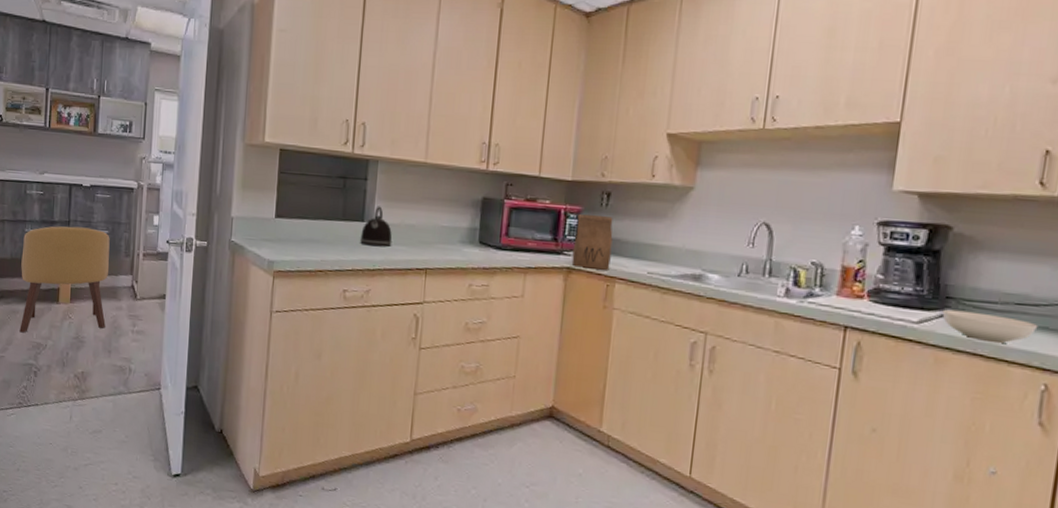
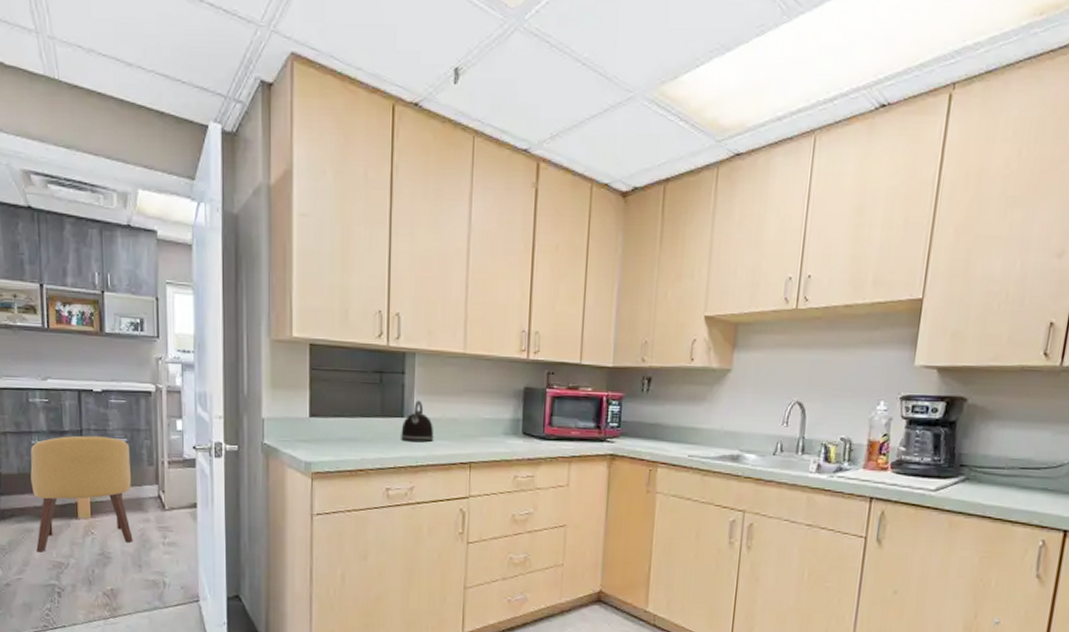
paper bag: present [571,214,613,270] -> none [615,400,654,455]
bowl: present [942,309,1038,344] -> none [956,476,1039,506]

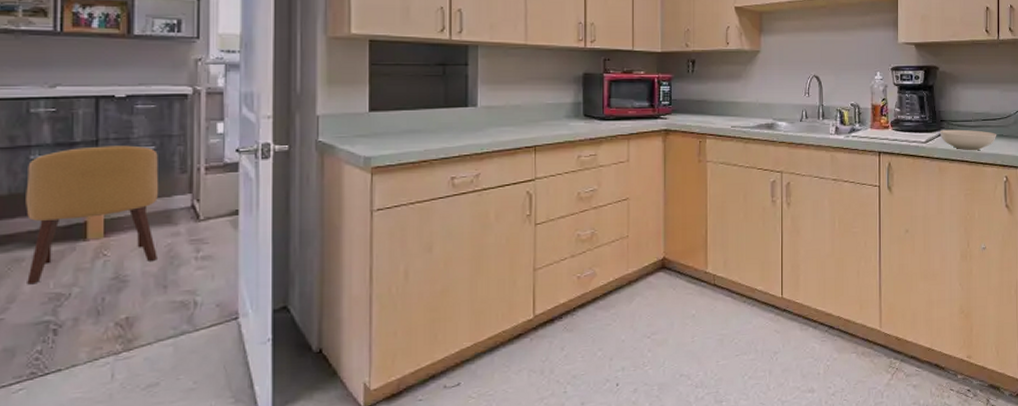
kettle: present [401,400,434,443] -> none [465,90,499,130]
bowl: none [956,476,1039,506] -> present [939,129,997,151]

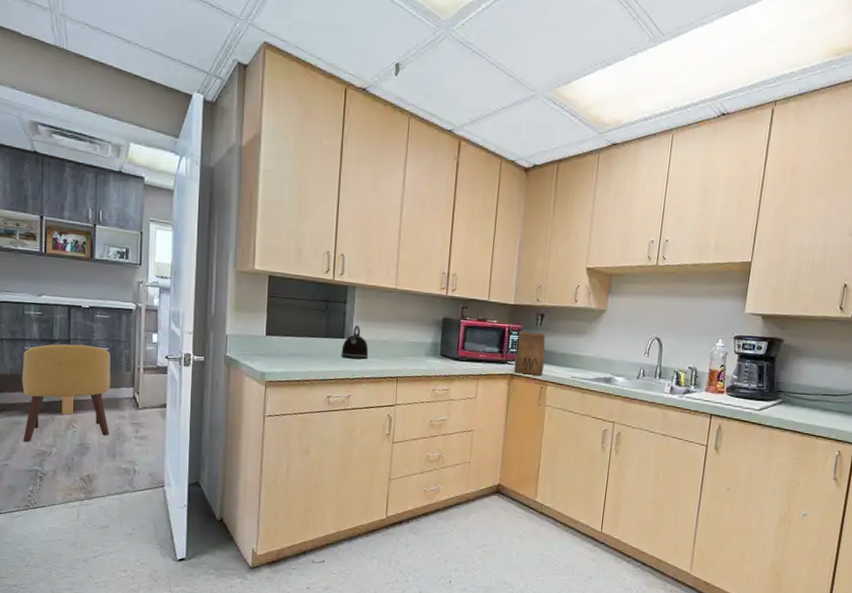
kettle: none [465,90,499,130] -> present [341,325,369,360]
paper bag: none [668,80,700,129] -> present [513,331,546,376]
bowl: present [939,129,997,151] -> none [775,400,836,424]

